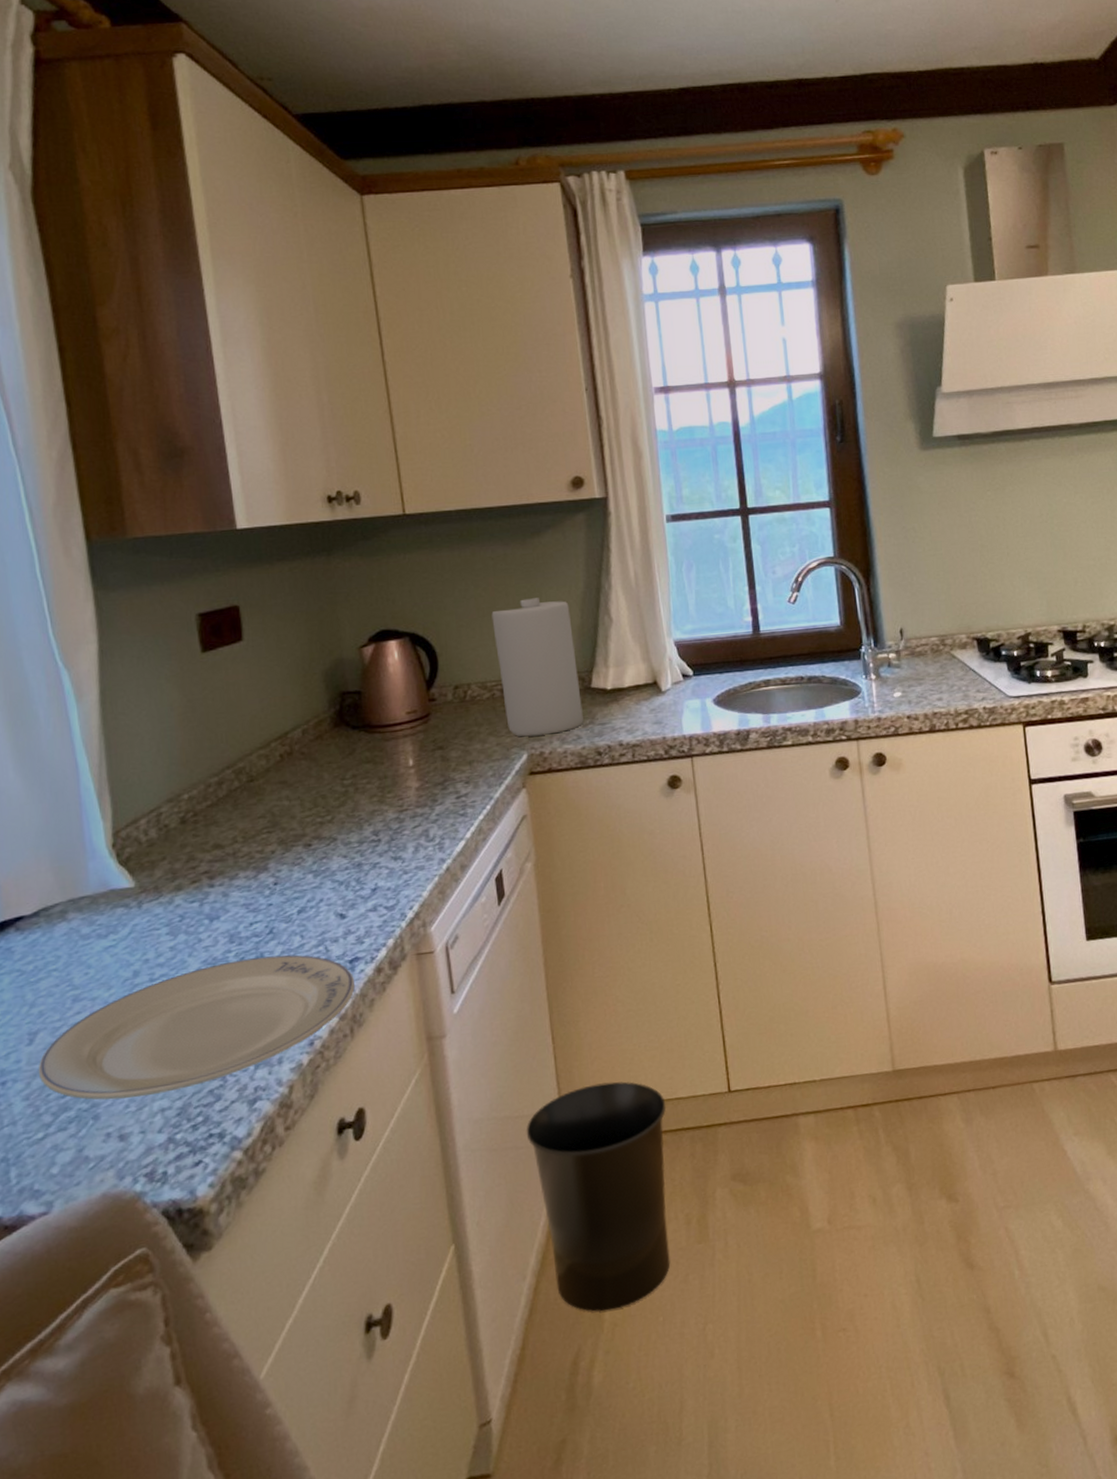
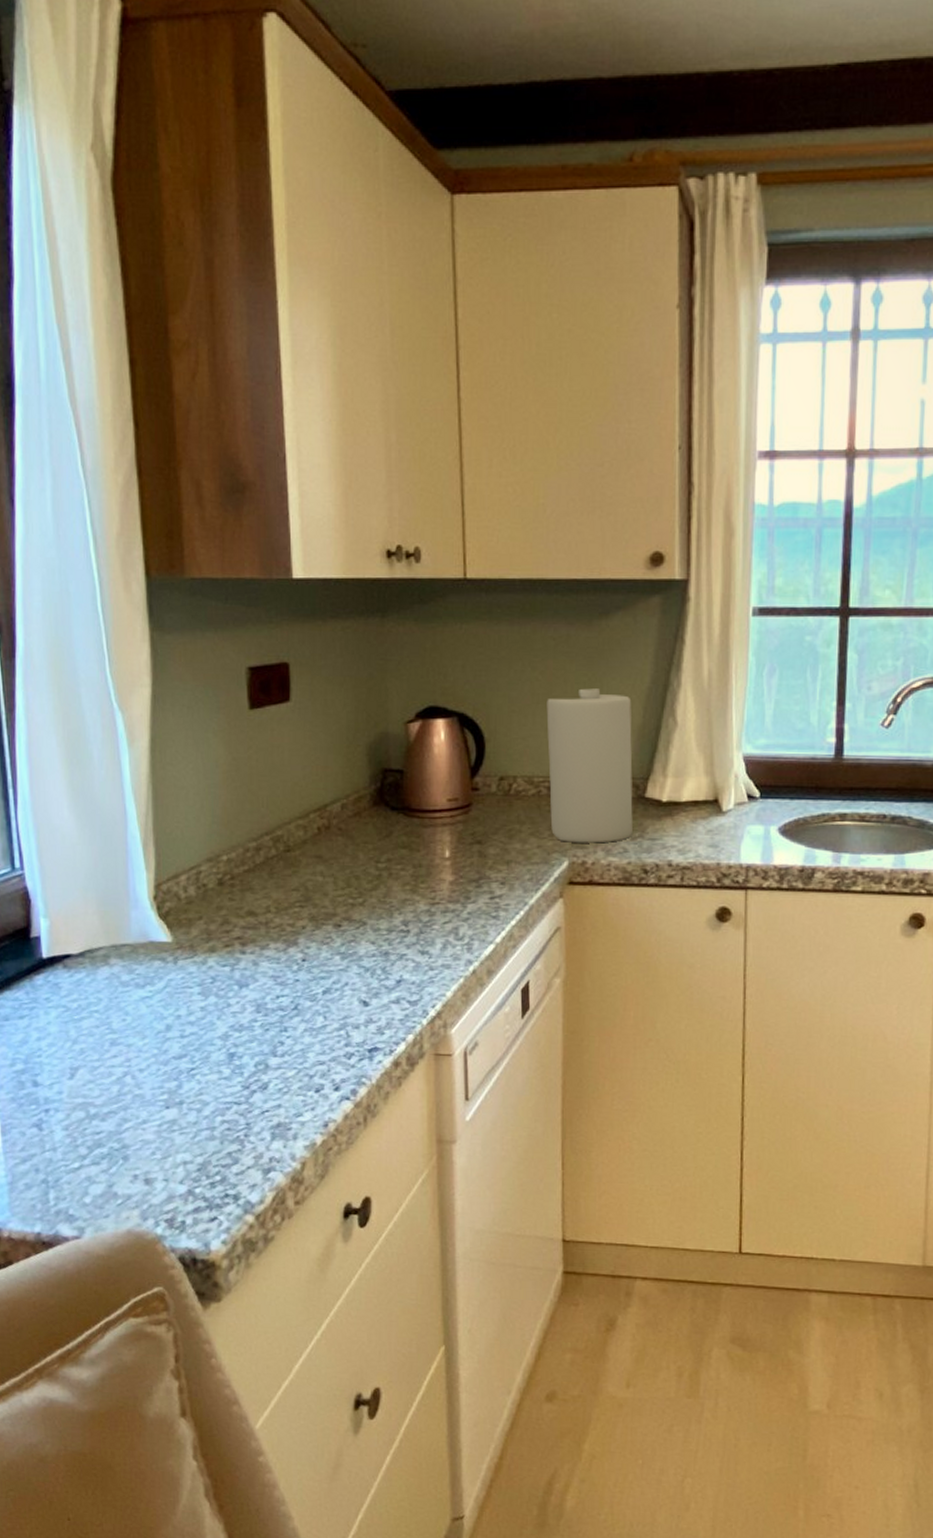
plate: present [38,954,356,1100] -> none [77,1030,373,1147]
waste bin: present [526,1081,671,1312] -> none [526,1218,672,1442]

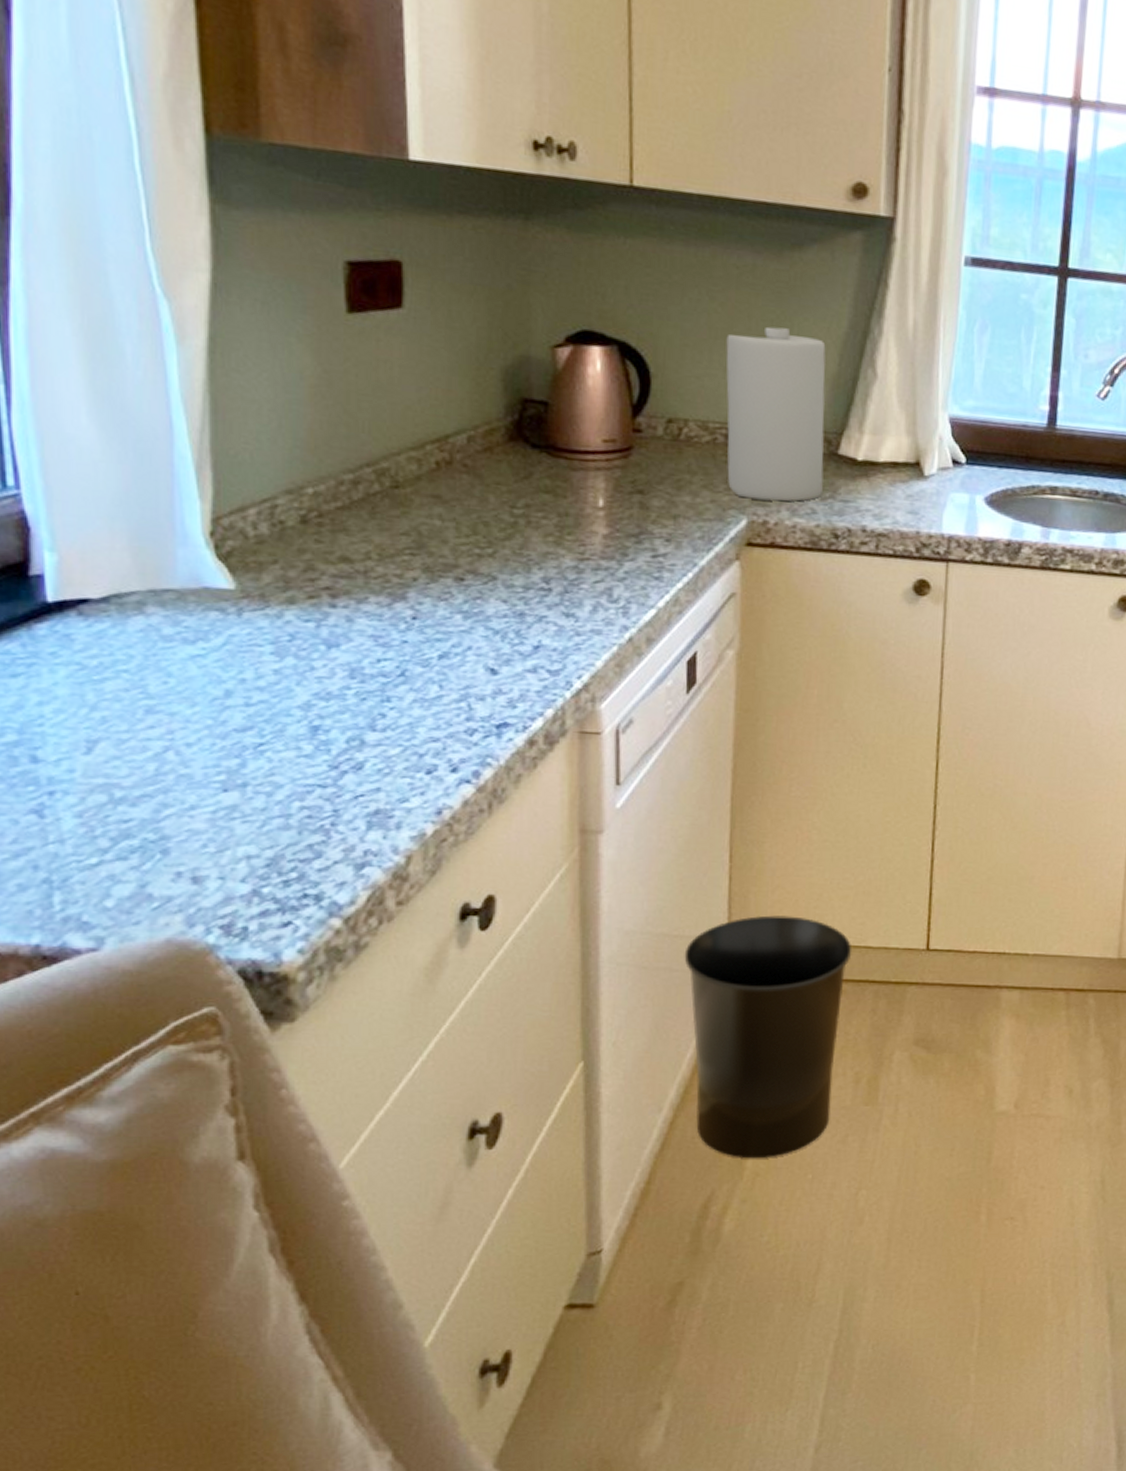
waste bin: none [526,1218,672,1442] -> present [684,915,852,1159]

